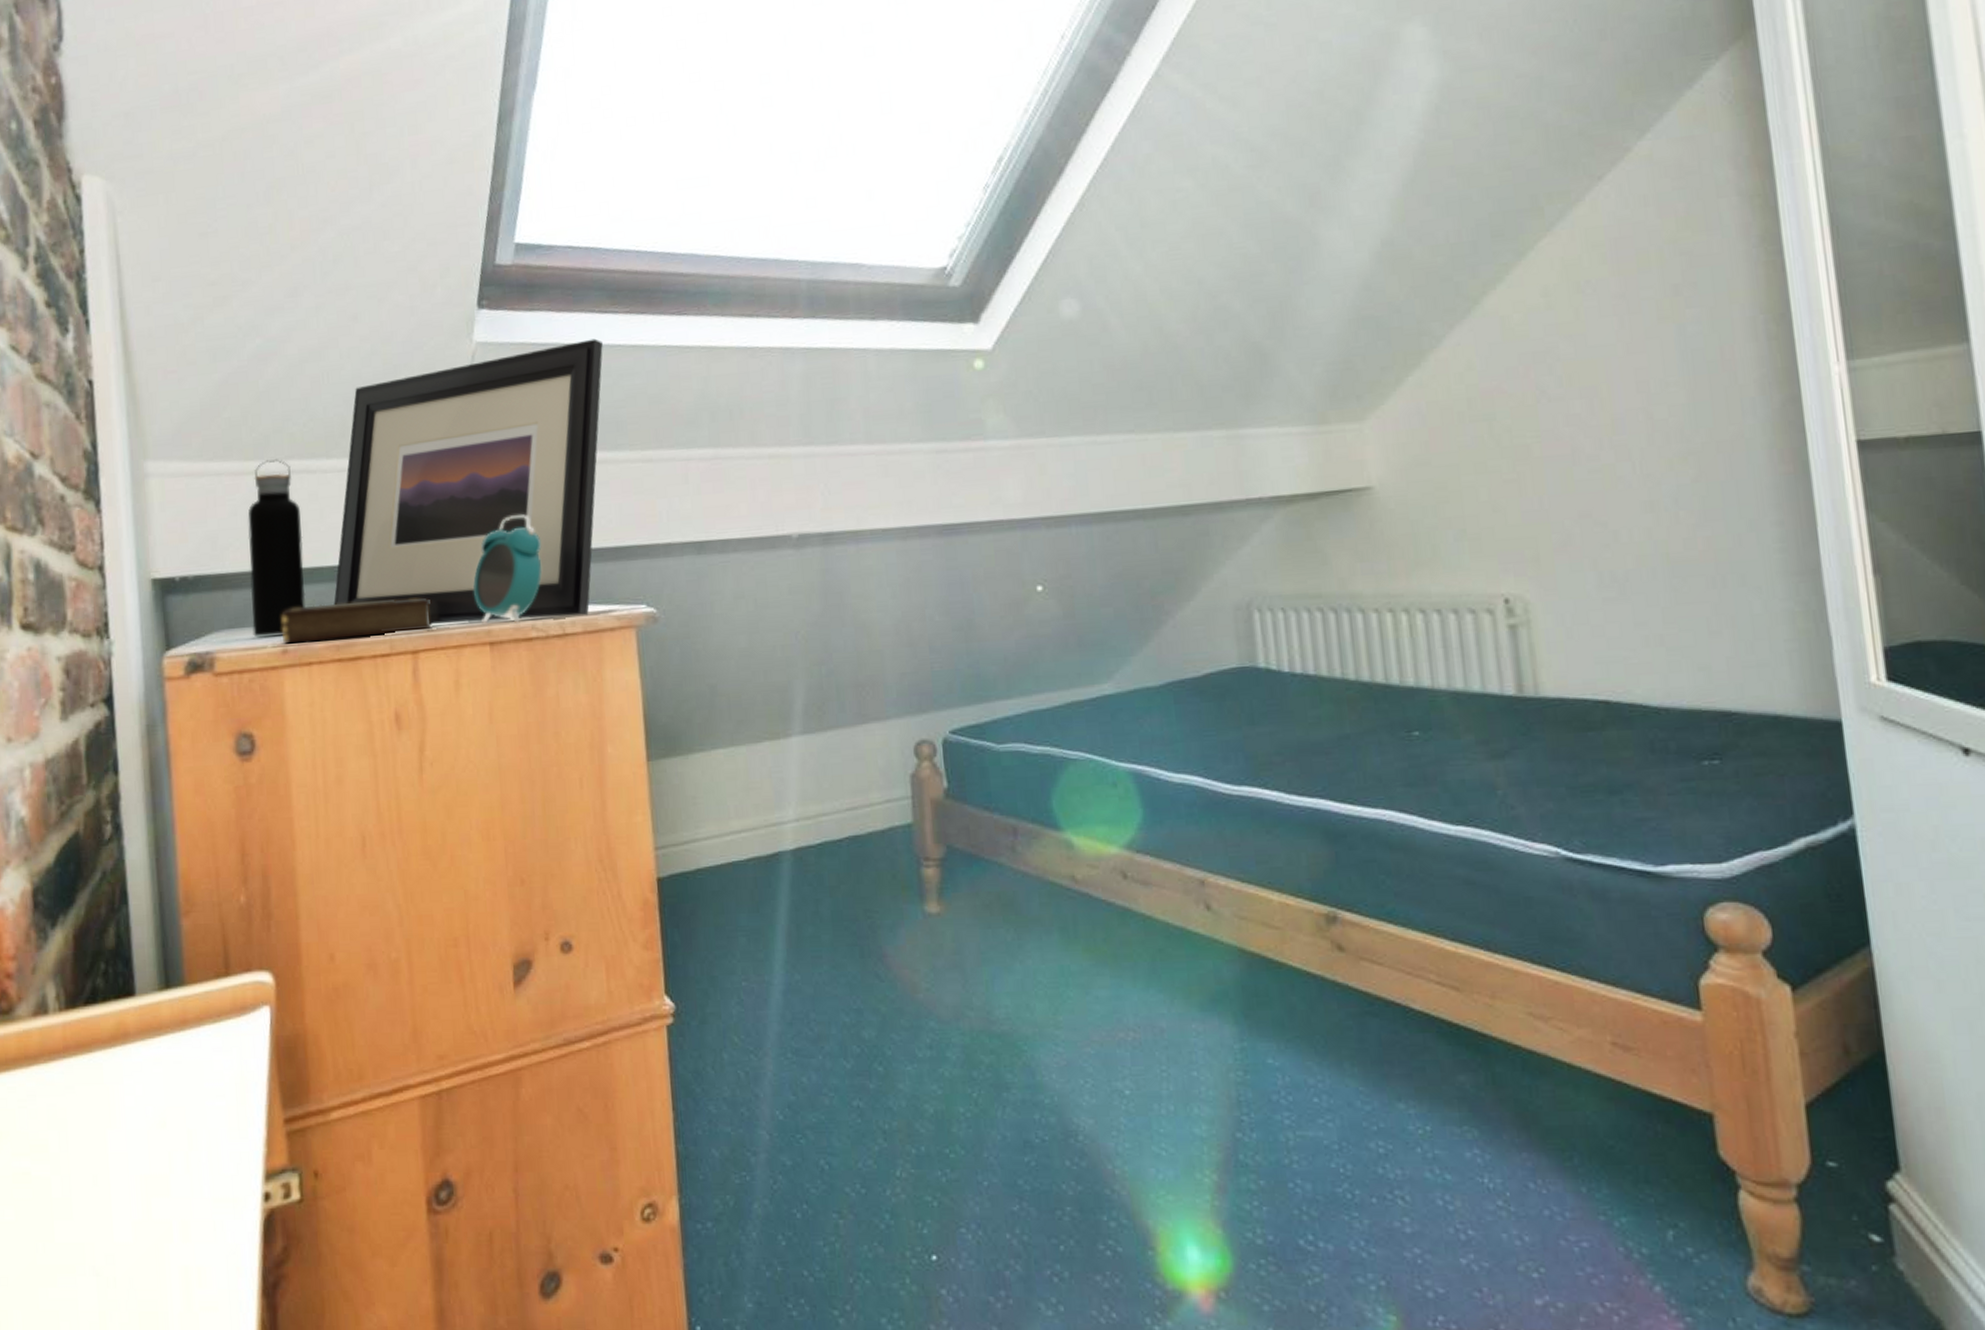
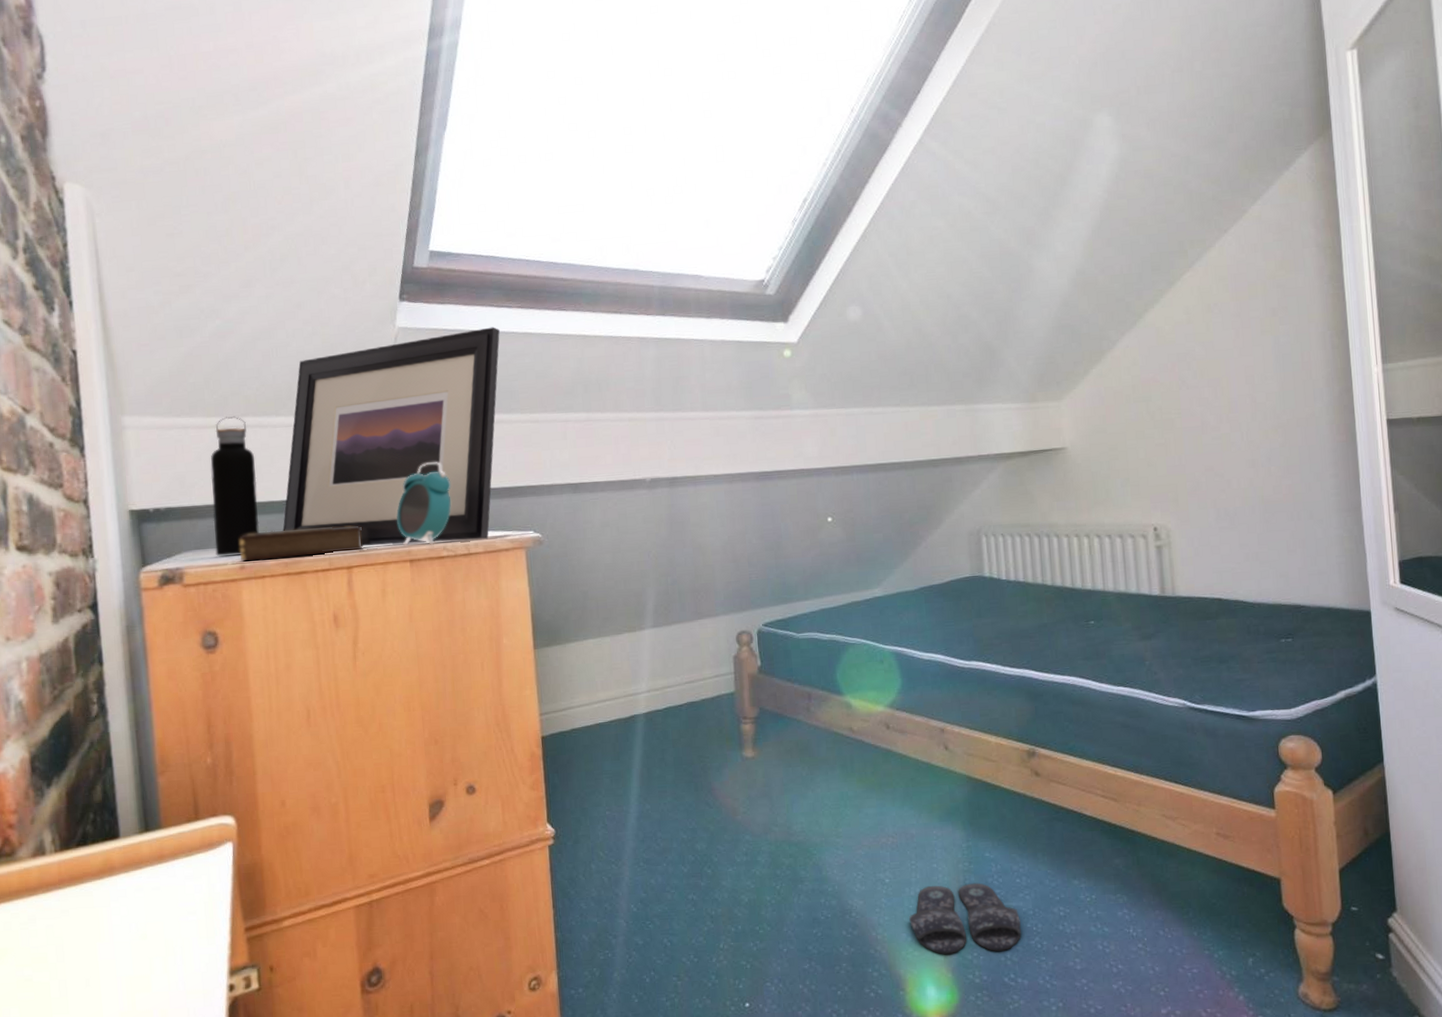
slippers: none [1159,1100,1323,1202] -> present [909,882,1021,955]

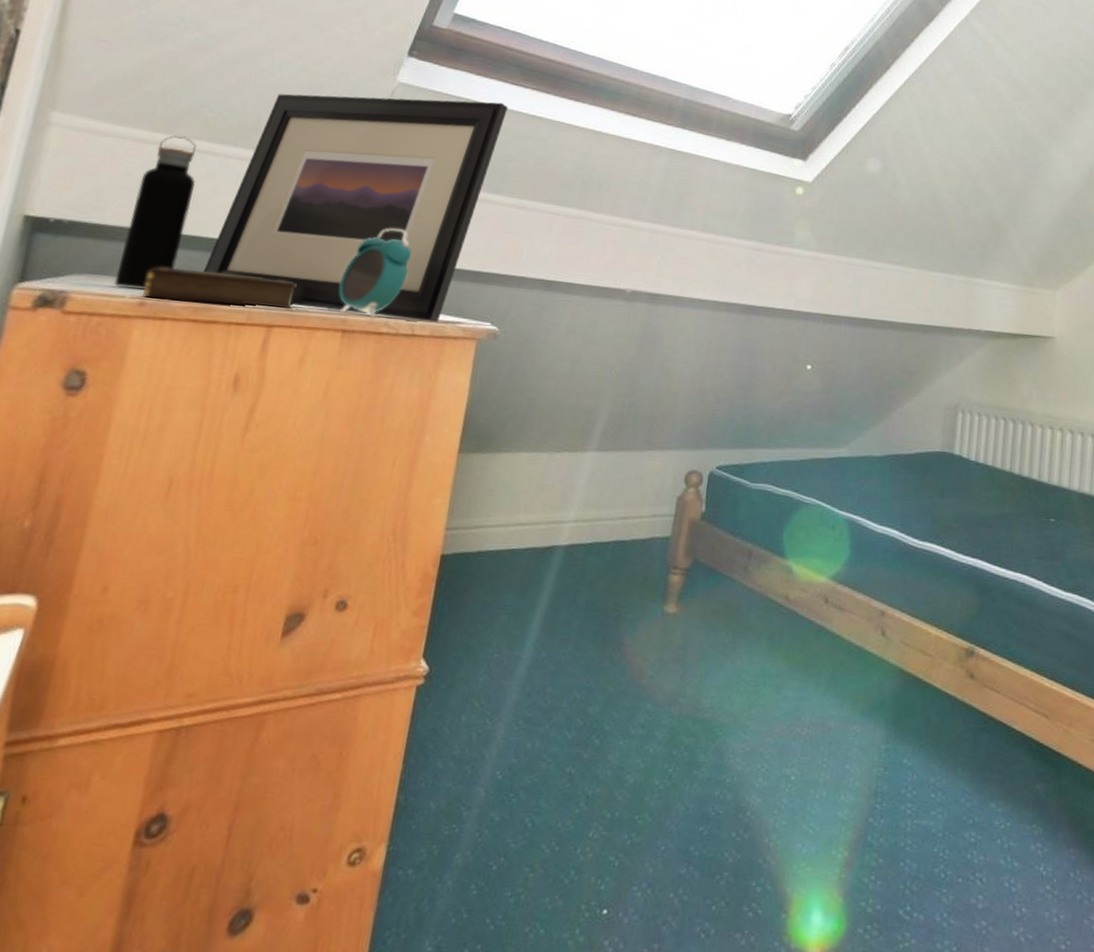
slippers: present [909,882,1021,955] -> none [808,789,928,878]

